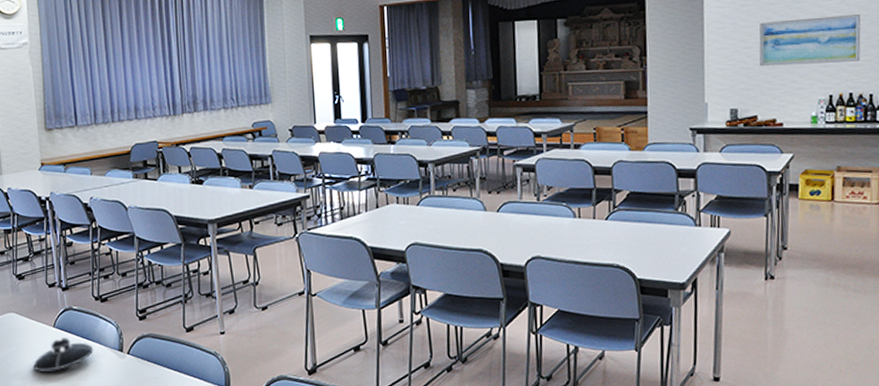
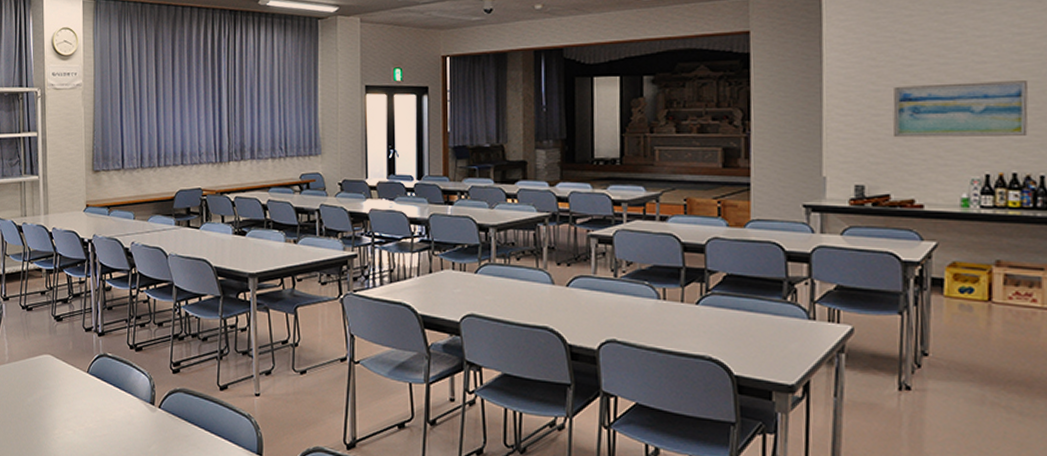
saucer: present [33,338,94,372] -> none [65,384,125,419]

